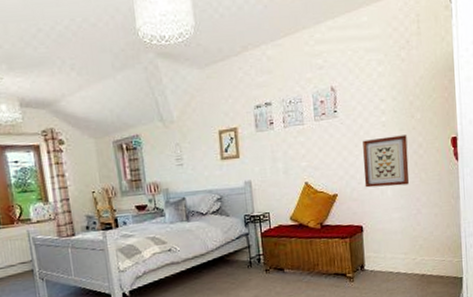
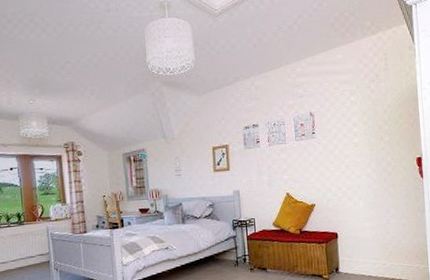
wall art: present [363,135,410,188] -> none [337,154,380,199]

